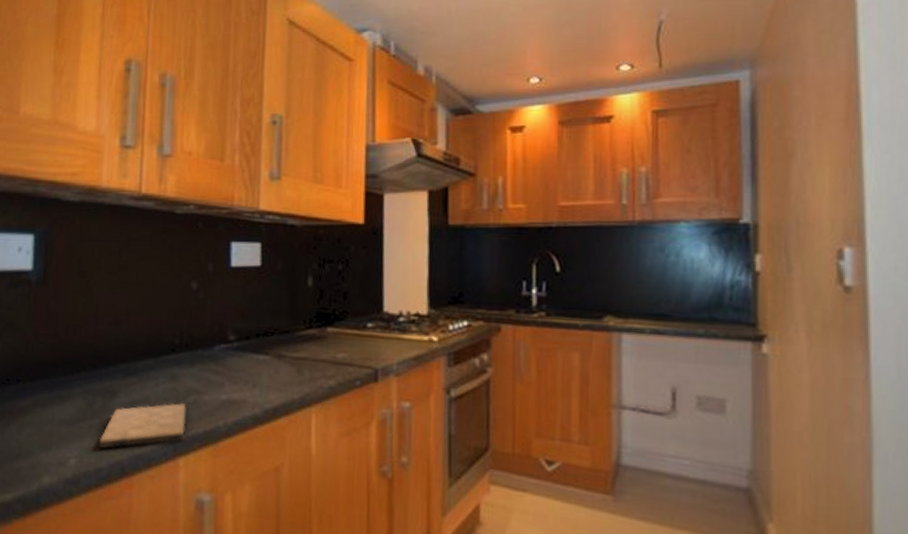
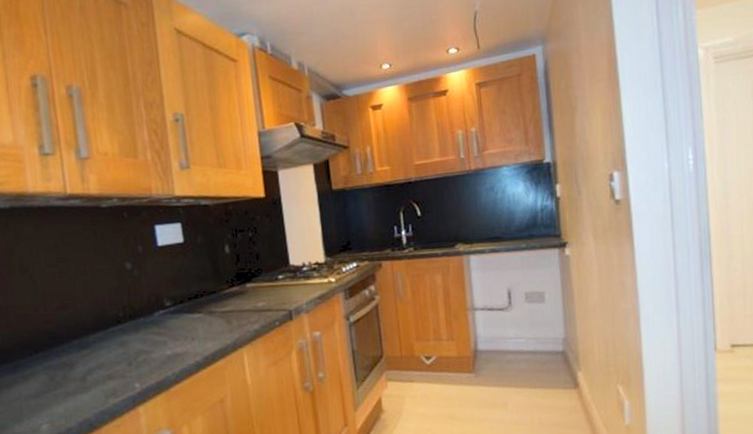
cutting board: present [98,403,186,449] -> none [65,363,141,412]

